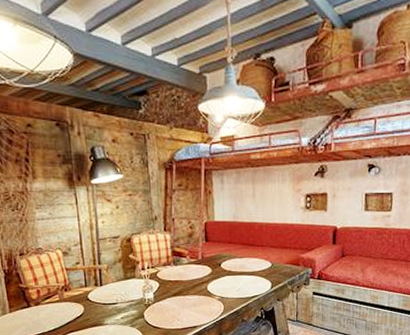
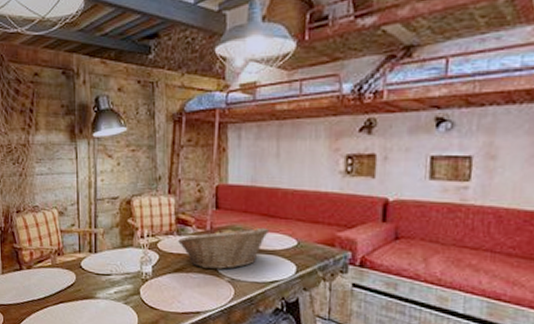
fruit basket: none [175,254,250,290] -> present [178,226,270,269]

